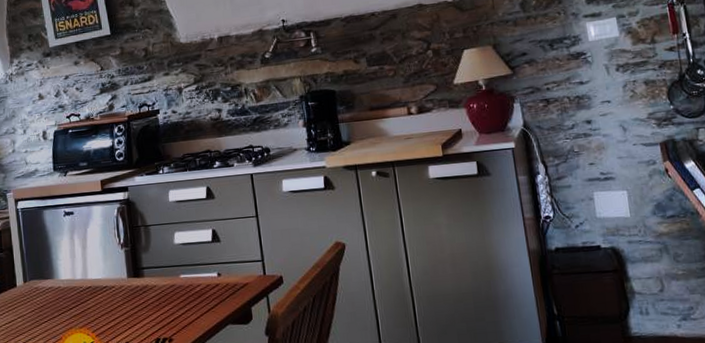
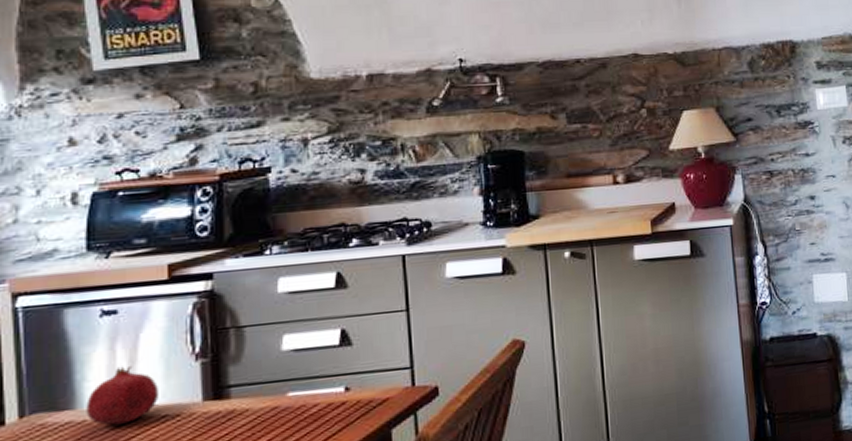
fruit: none [60,250,101,291] -> present [86,365,159,425]

